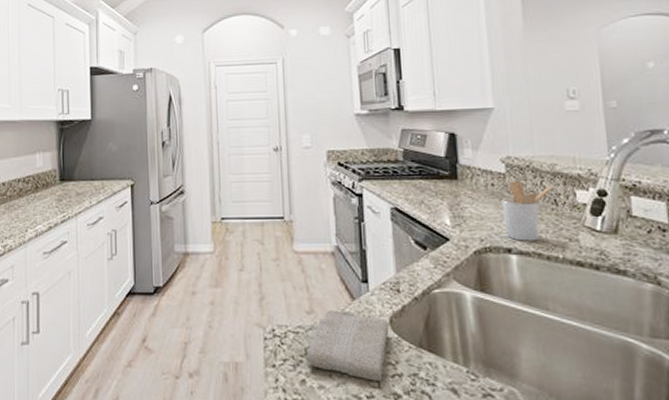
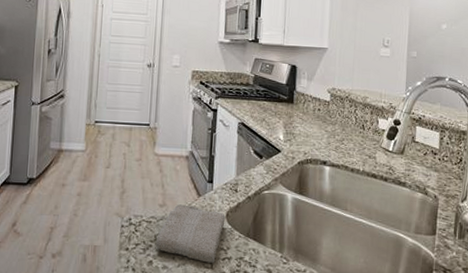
utensil holder: present [501,181,554,241] -> none [323,108,363,156]

